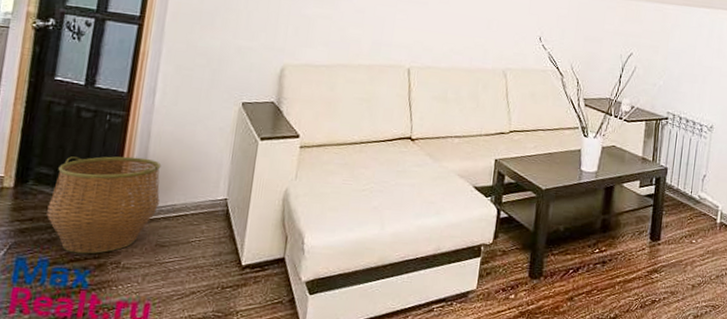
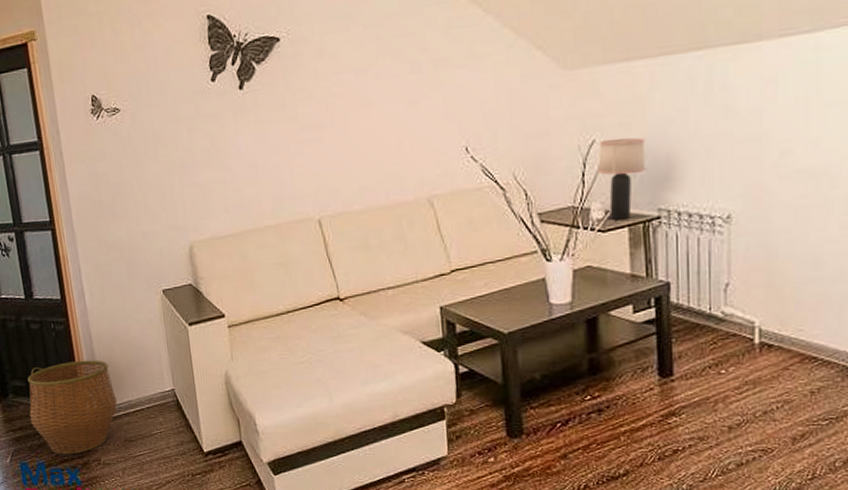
table lamp: none [631,54,666,116] -> present [597,137,646,221]

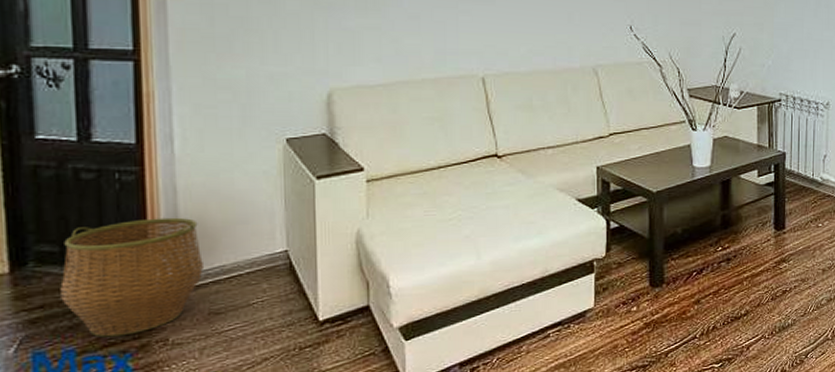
table lamp: present [597,137,646,221] -> none [736,34,772,101]

